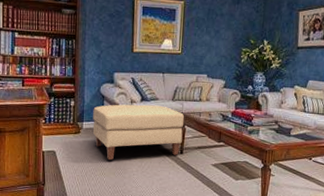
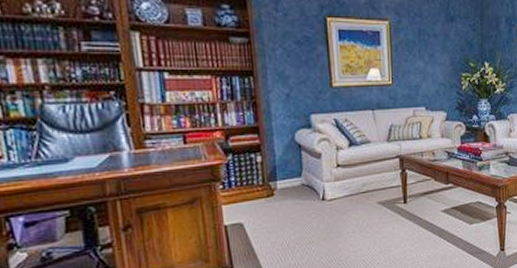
ottoman: present [93,104,185,161] -> none [288,149,405,224]

